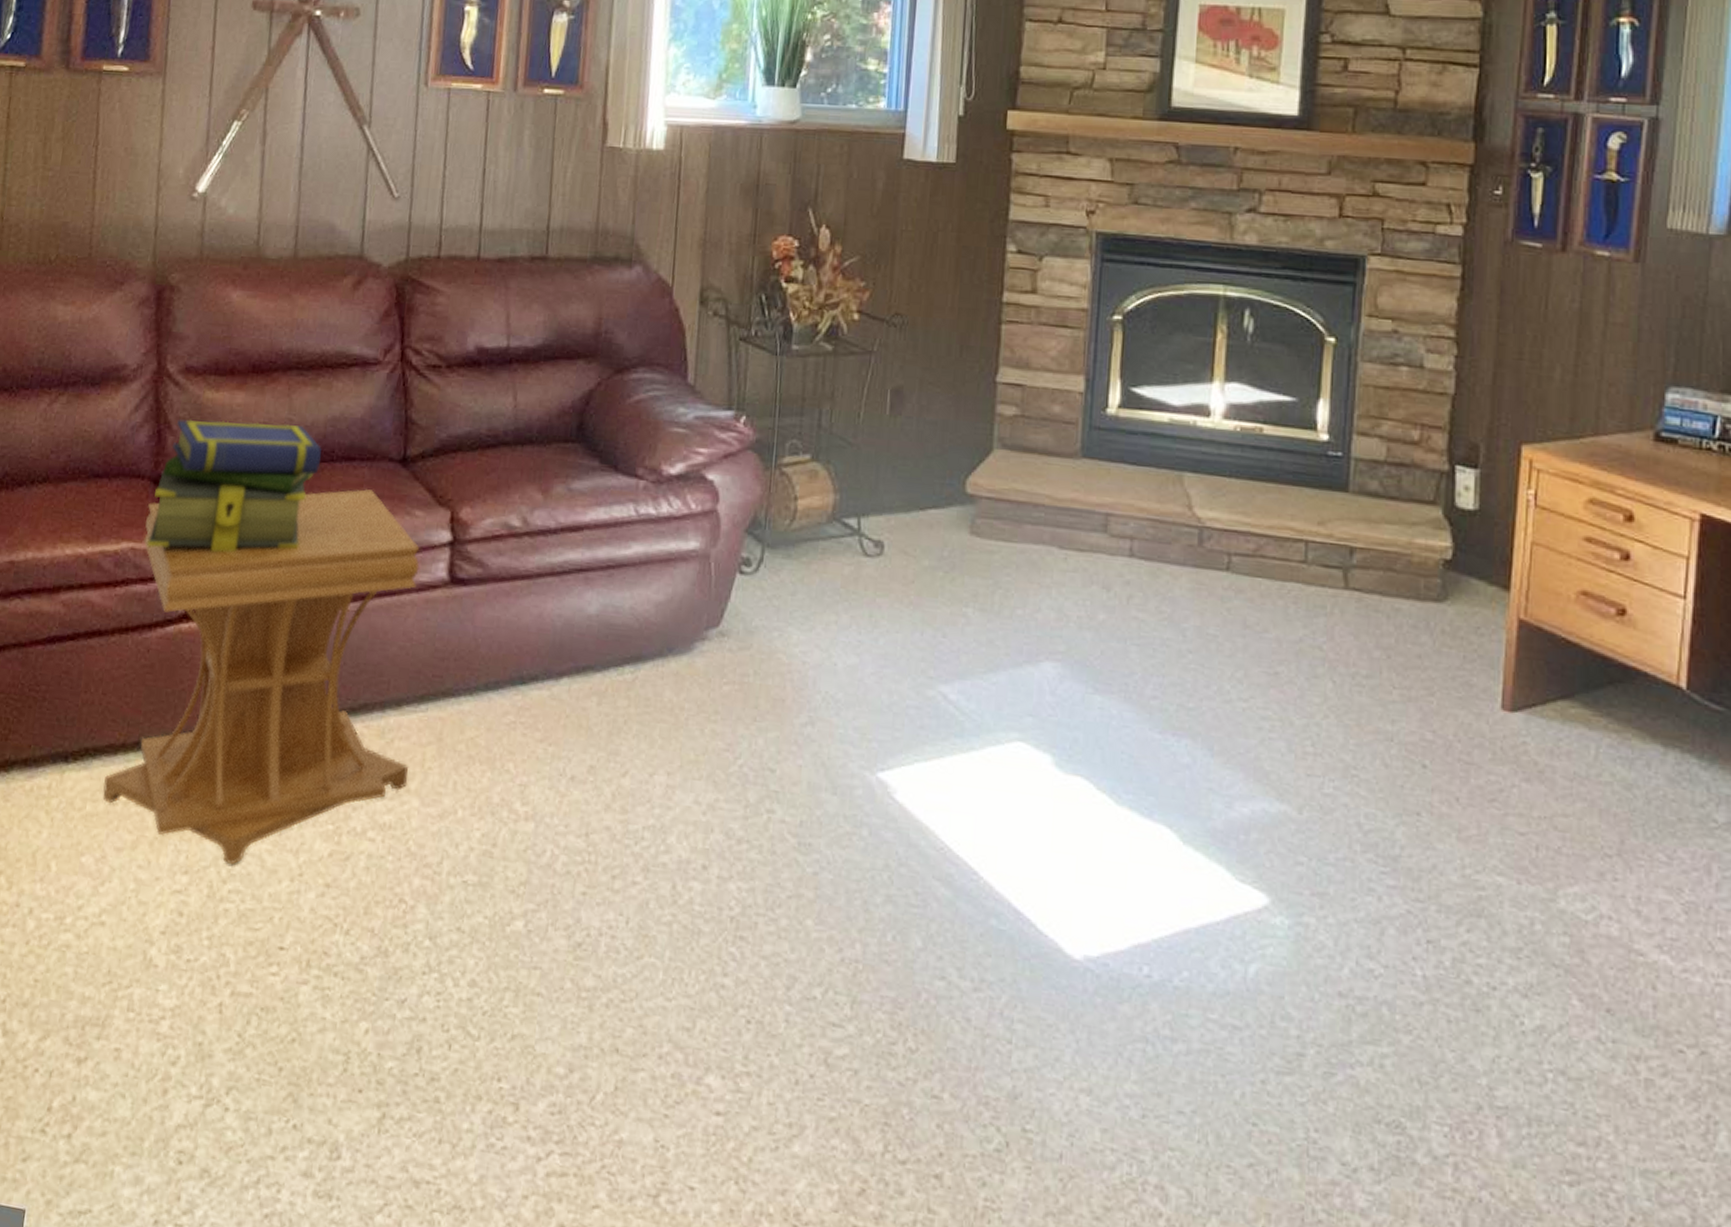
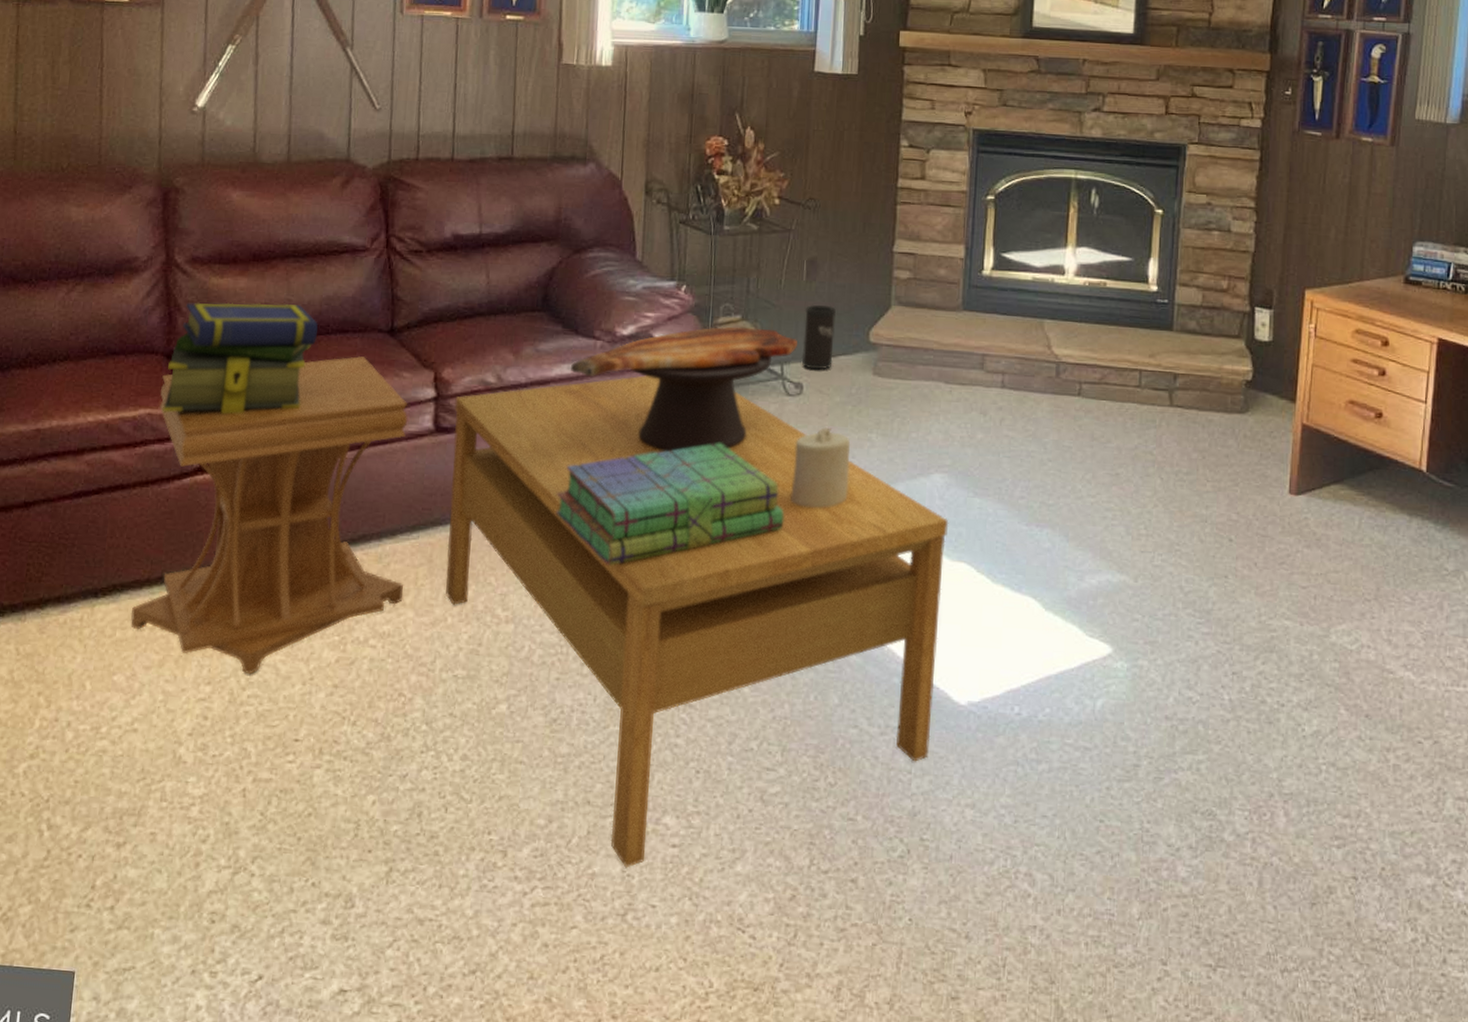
coffee table: none [456,524,1062,1137] -> present [446,375,949,868]
stack of books: none [586,611,859,757] -> present [555,443,784,566]
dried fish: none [608,468,878,620] -> present [571,326,797,452]
candle: none [867,597,942,699] -> present [790,427,851,508]
speaker: none [883,444,925,526] -> present [801,304,836,370]

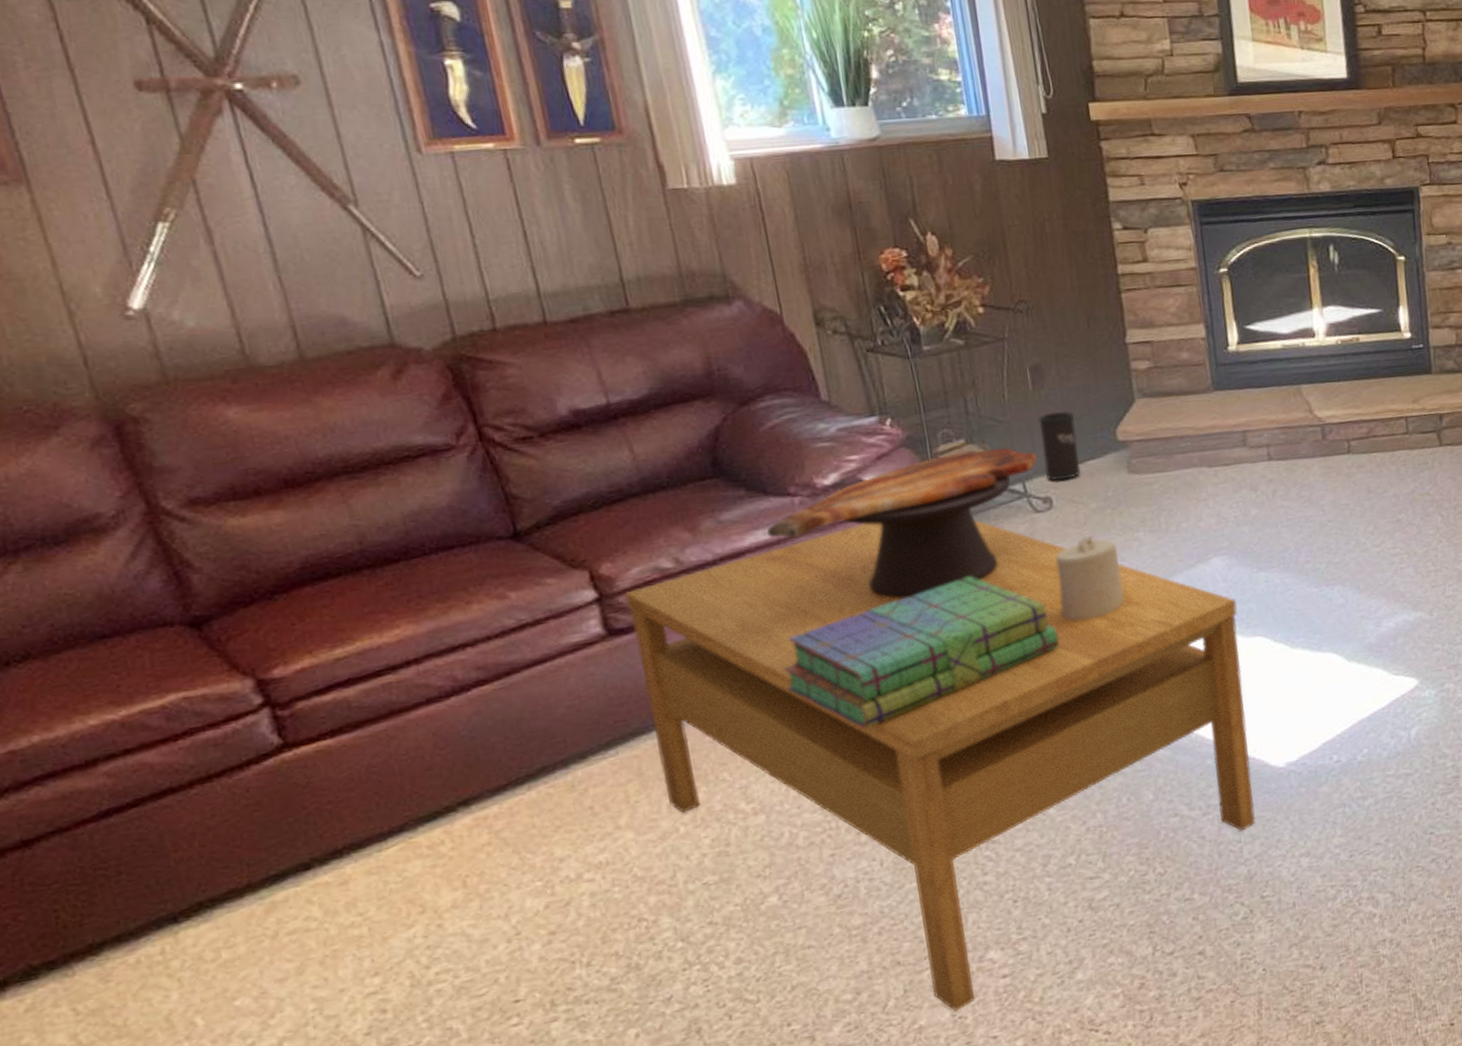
side table: present [130,356,408,675] -> none [190,572,616,952]
stack of books: present [163,302,318,414] -> none [194,529,412,692]

